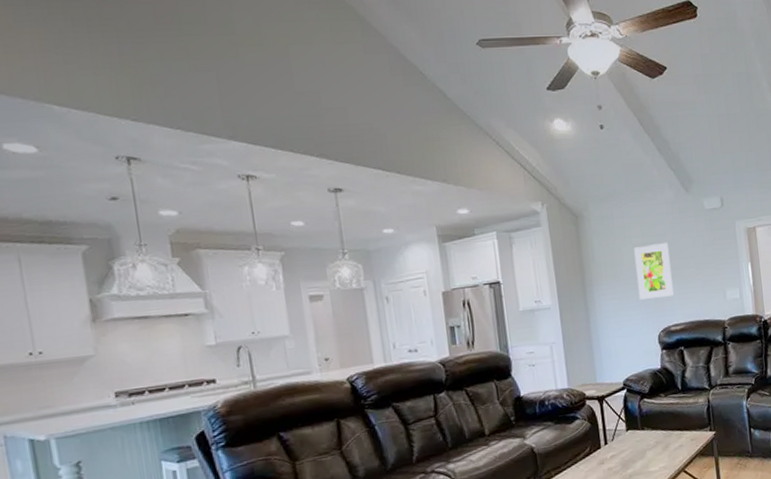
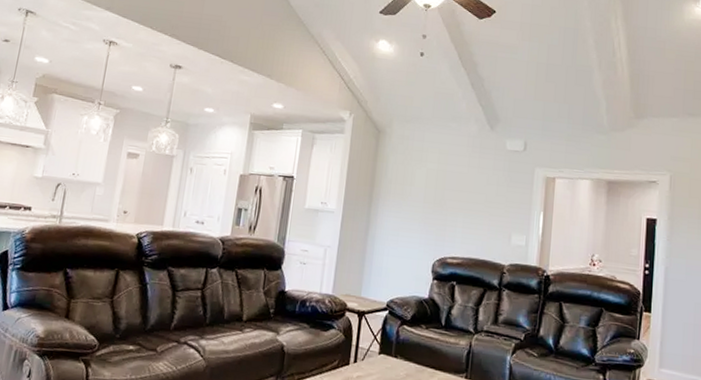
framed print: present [634,242,674,300] -> none [421,172,462,228]

